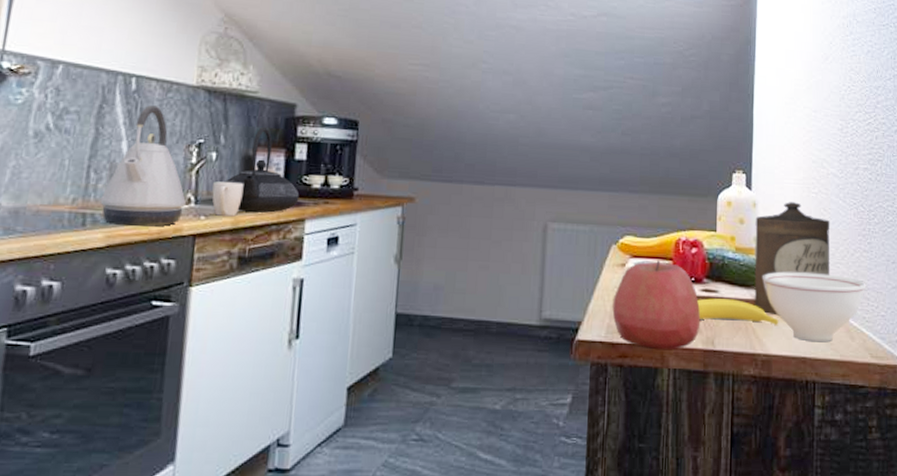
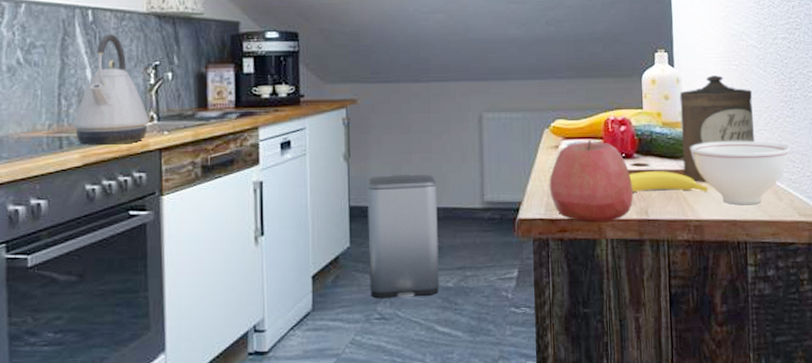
mug: present [211,181,244,217] -> none [172,98,200,130]
teapot: present [225,127,300,213] -> none [183,46,251,124]
pedal bin: none [410,282,493,419] -> present [367,174,439,299]

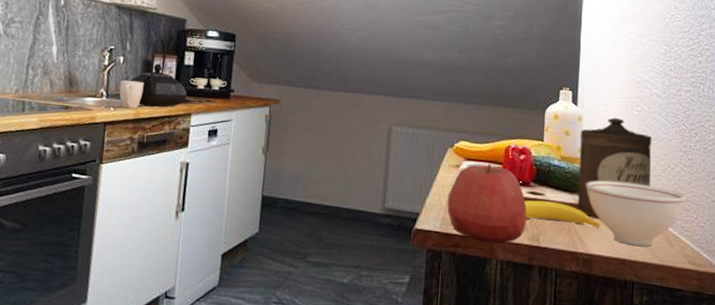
kettle: present [73,34,149,145] -> none [35,17,100,115]
mug: none [172,98,200,130] -> present [119,80,144,109]
teapot: none [183,46,251,124] -> present [130,38,187,107]
pedal bin: present [367,174,439,299] -> none [272,171,344,288]

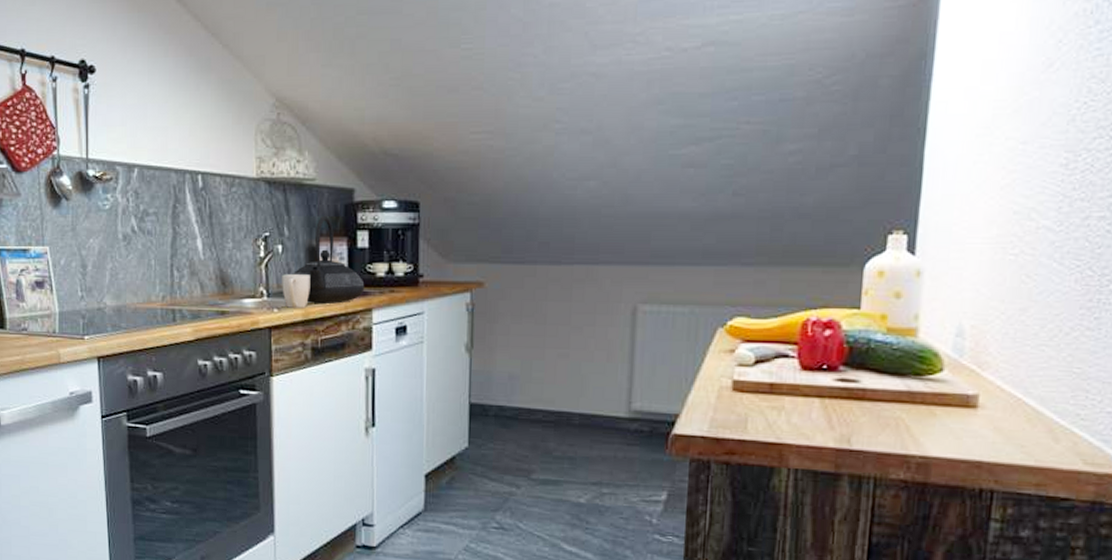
apple: present [447,163,527,244] -> none [717,345,834,449]
banana: present [524,200,601,228] -> none [829,389,945,422]
canister: present [577,118,652,219] -> none [910,268,1036,409]
bowl: present [585,180,686,247] -> none [923,357,1086,444]

